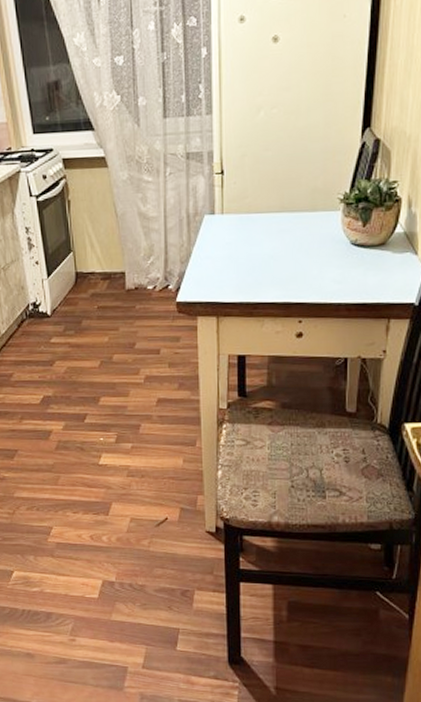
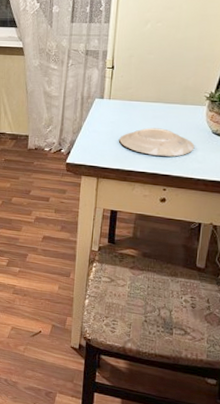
plate: none [239,244,332,280] -> present [119,127,195,157]

